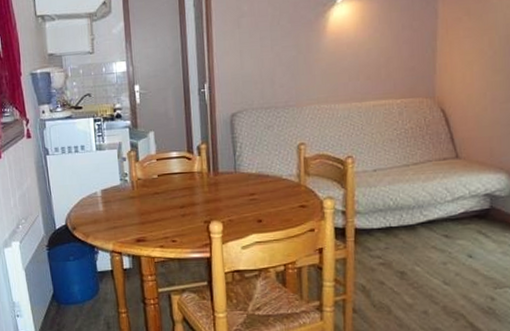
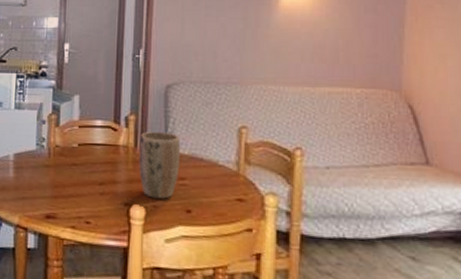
plant pot: none [212,155,249,214] -> present [139,131,180,199]

